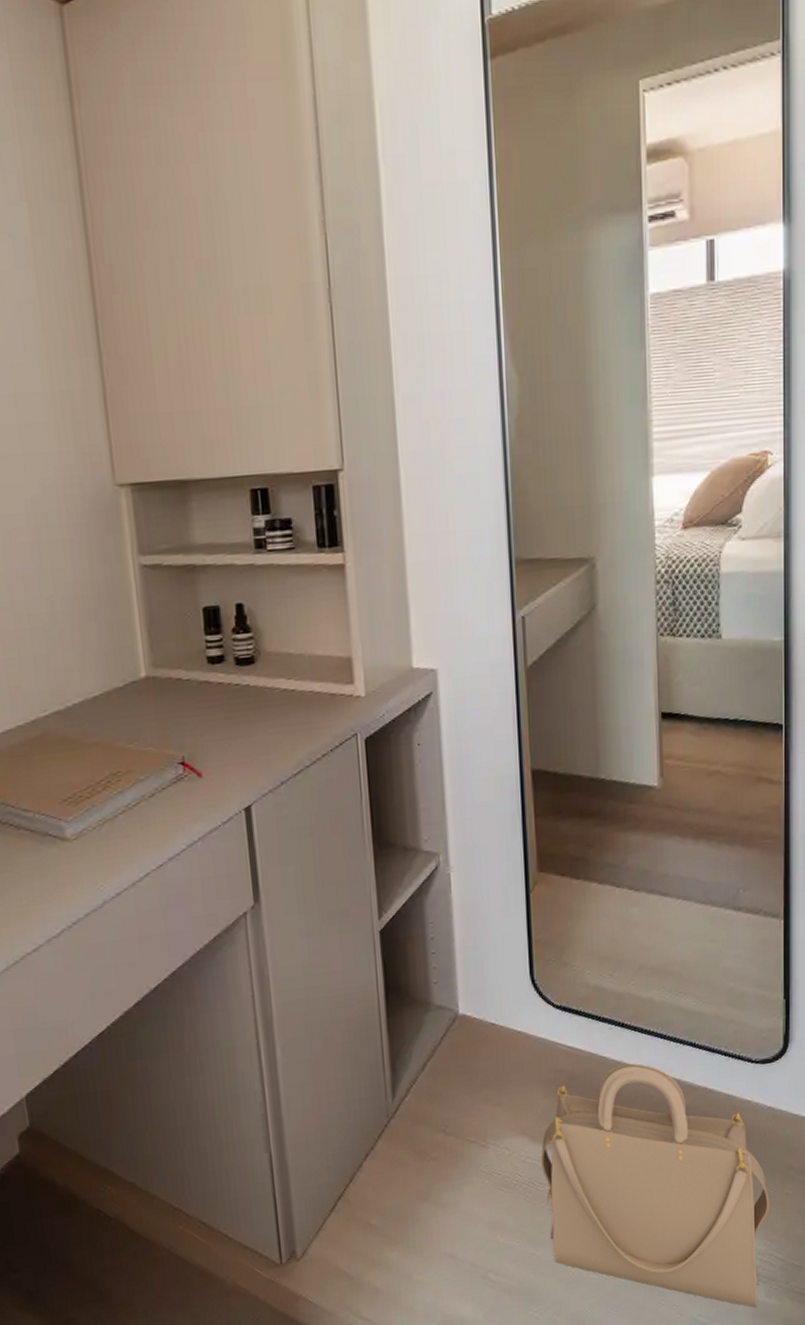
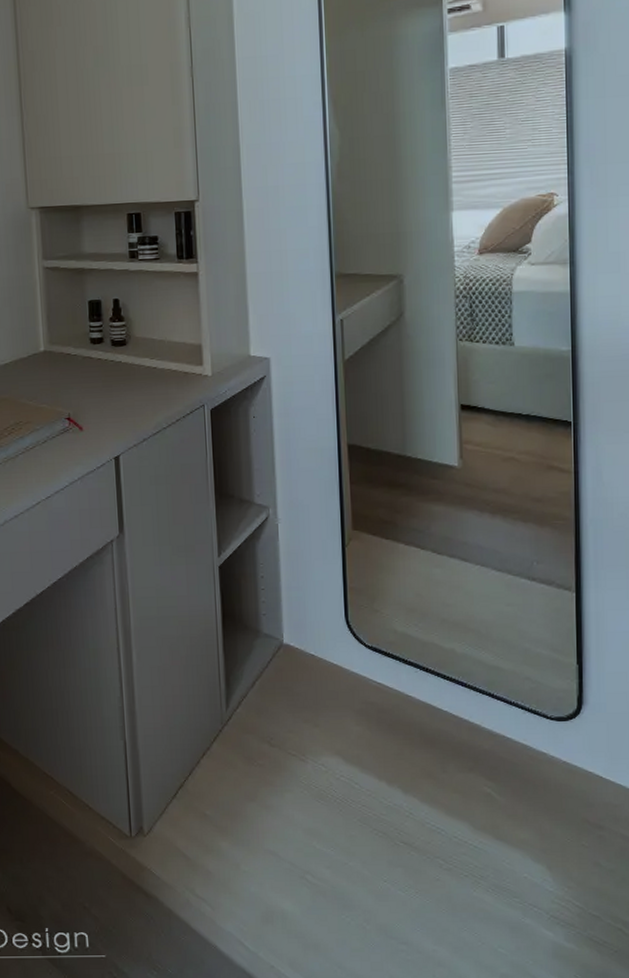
handbag: present [540,1063,770,1309] -> none [353,705,567,950]

